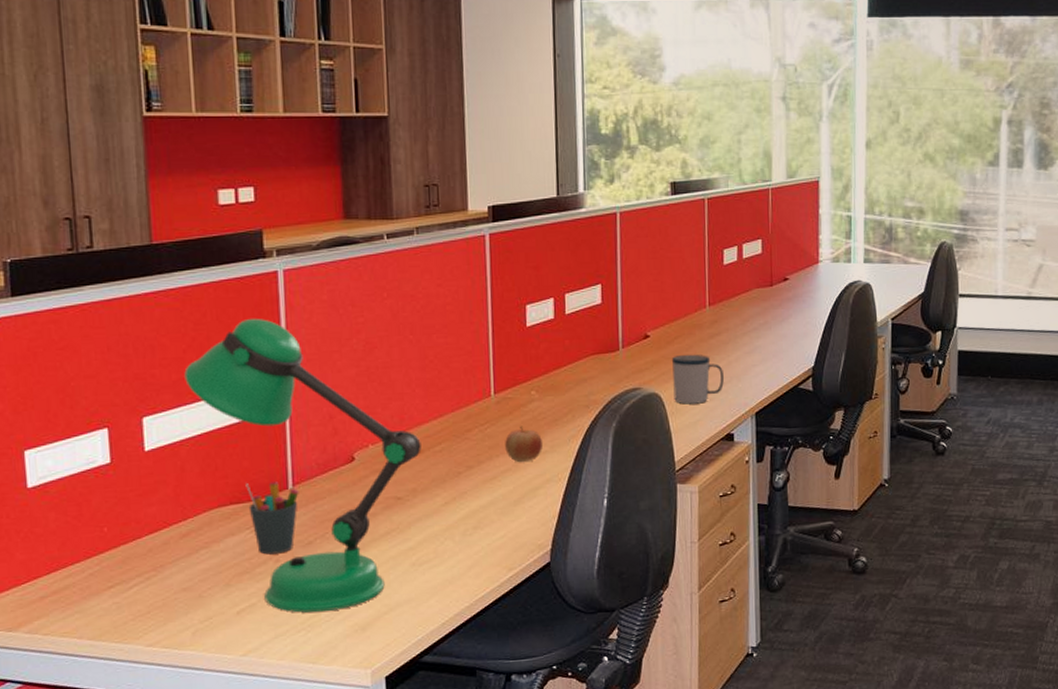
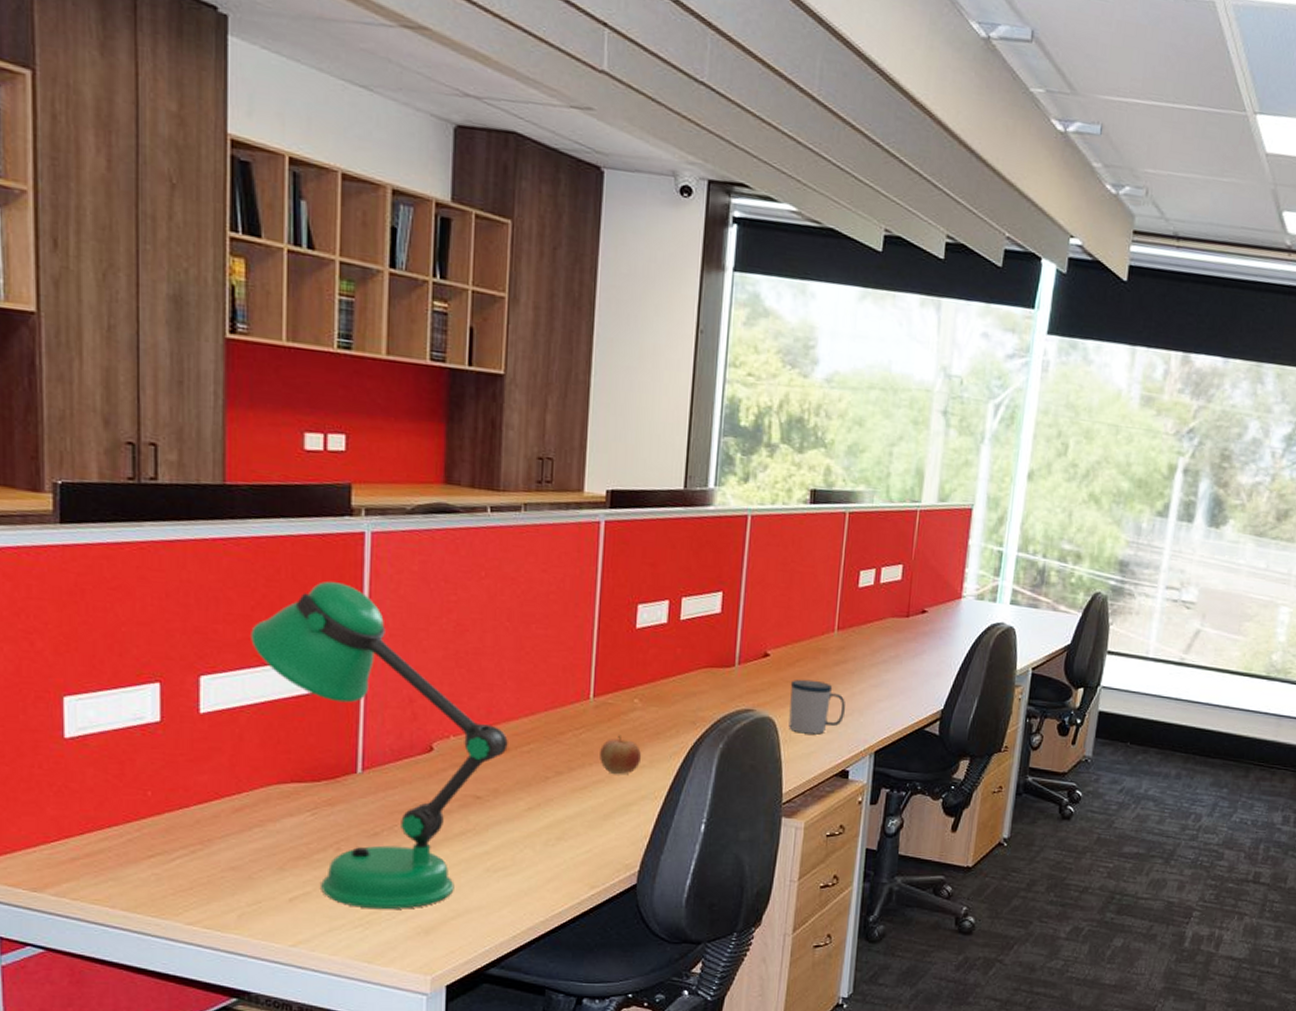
pen holder: present [245,482,299,555] -> none [310,762,369,842]

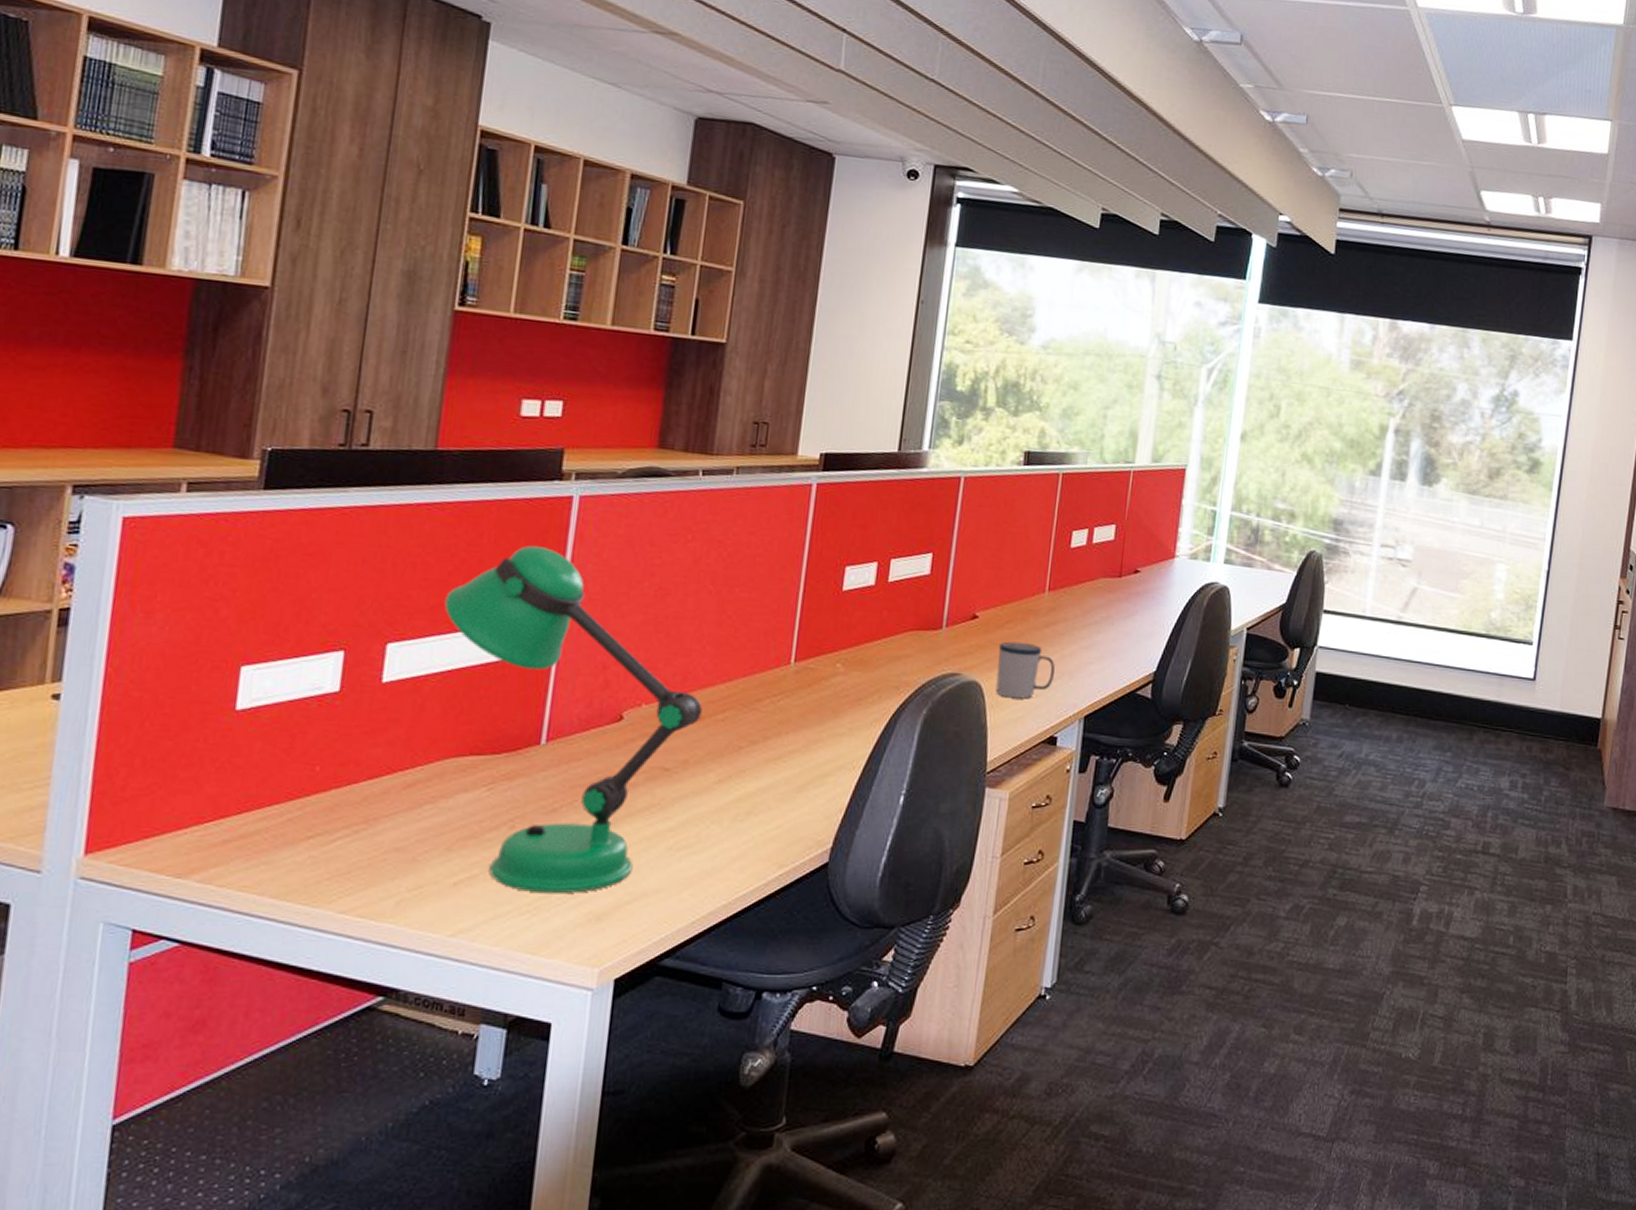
apple: present [600,735,641,775] -> none [797,701,841,744]

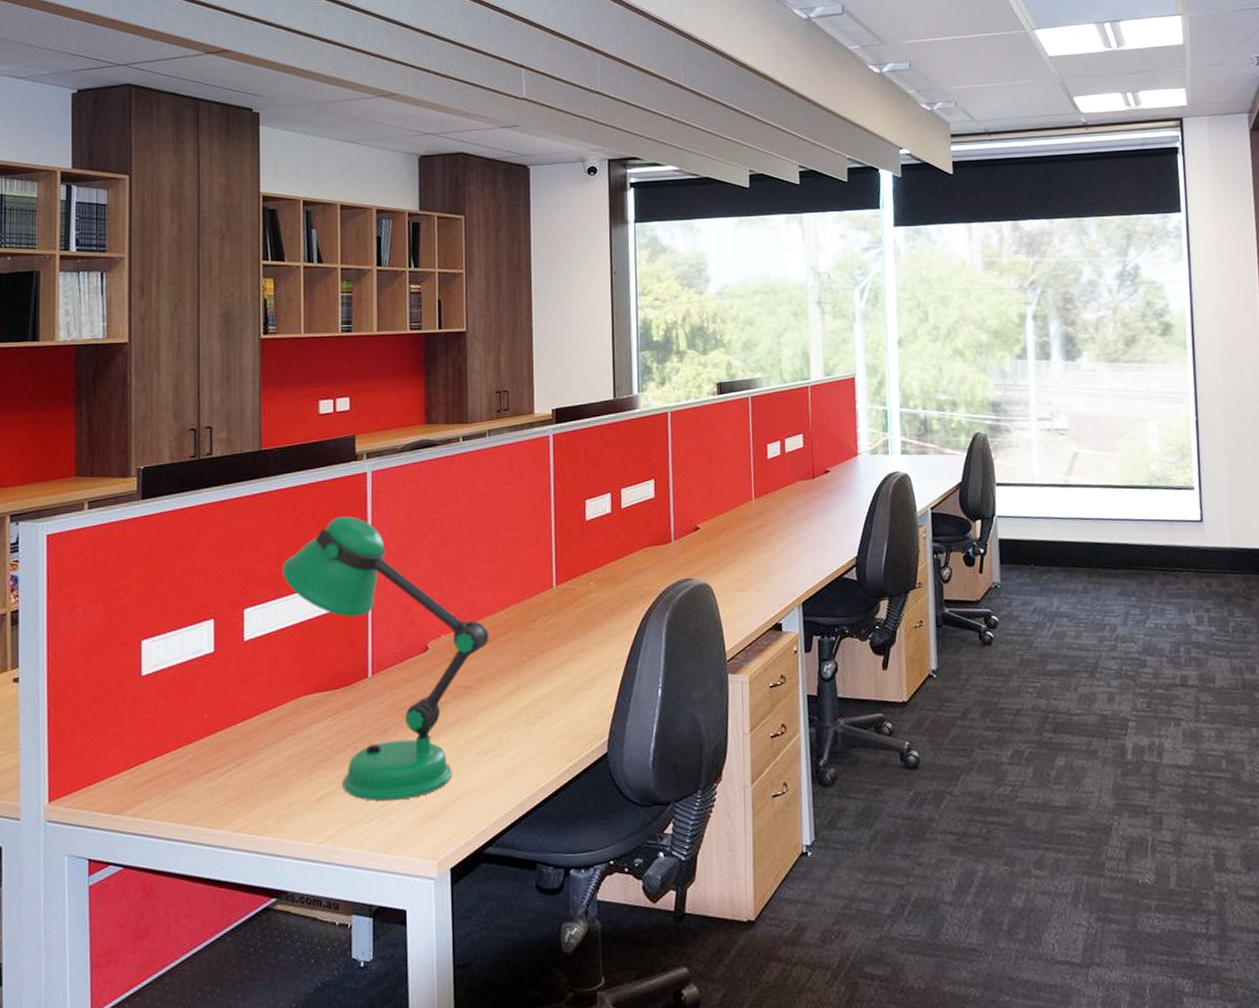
mug: present [996,641,1055,699] -> none [720,545,771,595]

